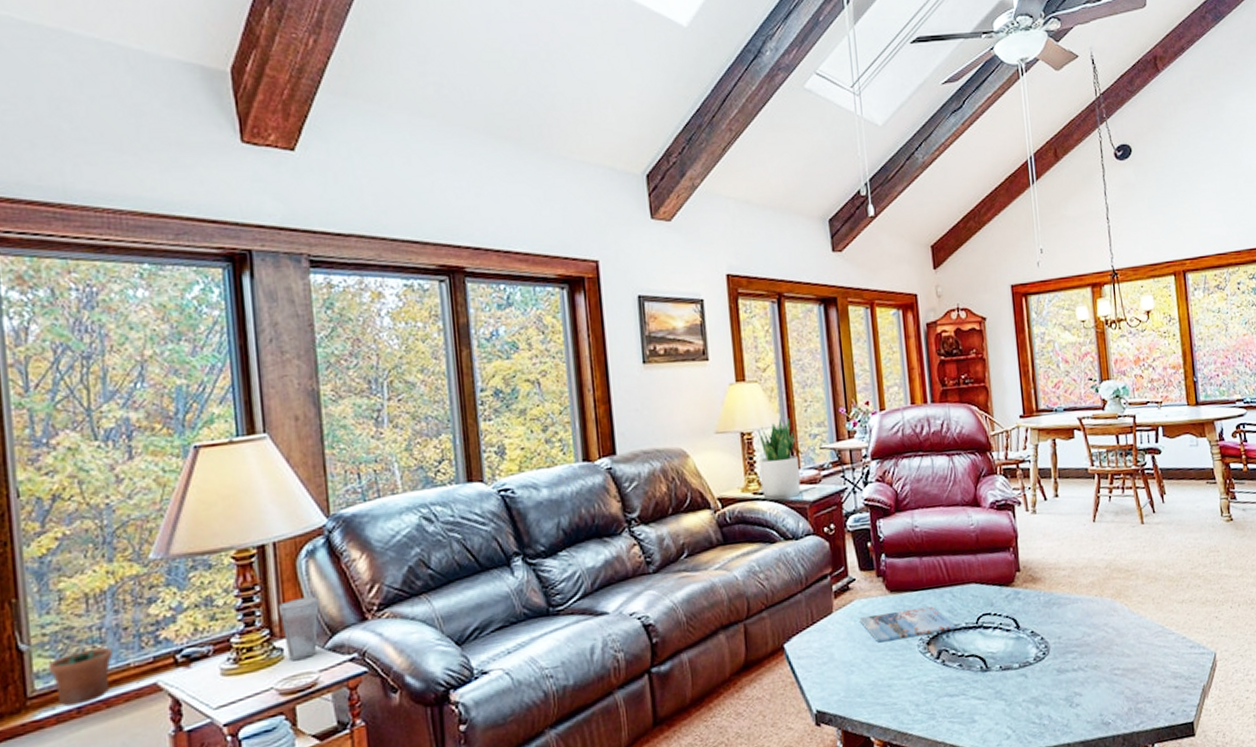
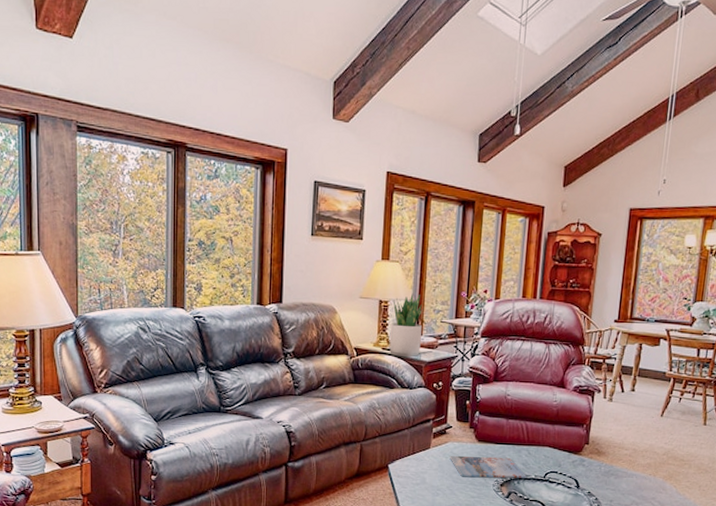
cup: present [279,596,320,661] -> none [41,369,67,412]

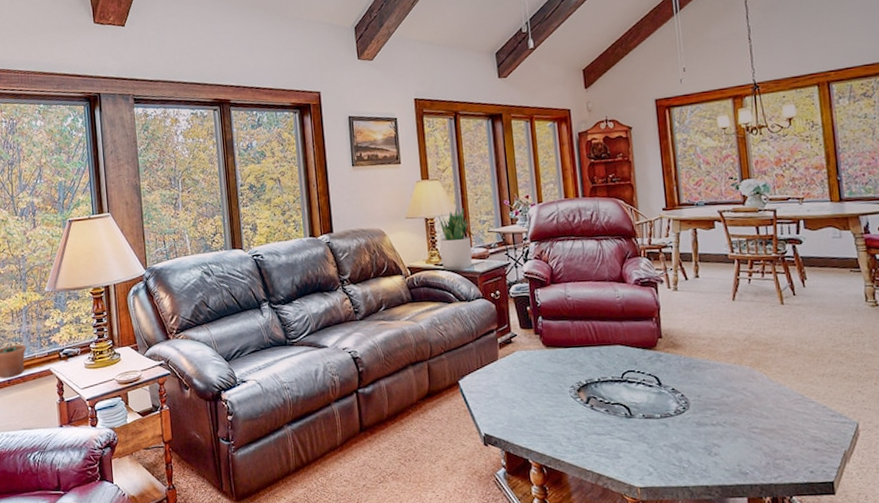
magazine: present [450,455,526,478] -> none [520,360,603,386]

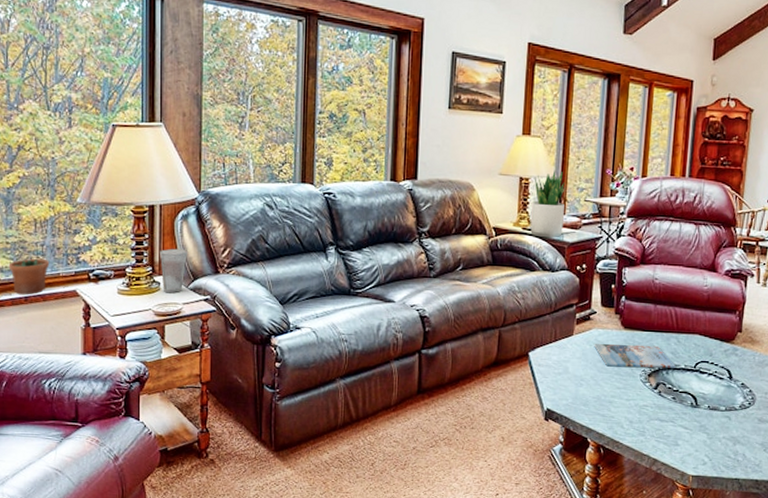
cup: none [117,321,141,363] -> present [160,248,187,293]
magazine: none [520,360,603,386] -> present [594,343,676,368]

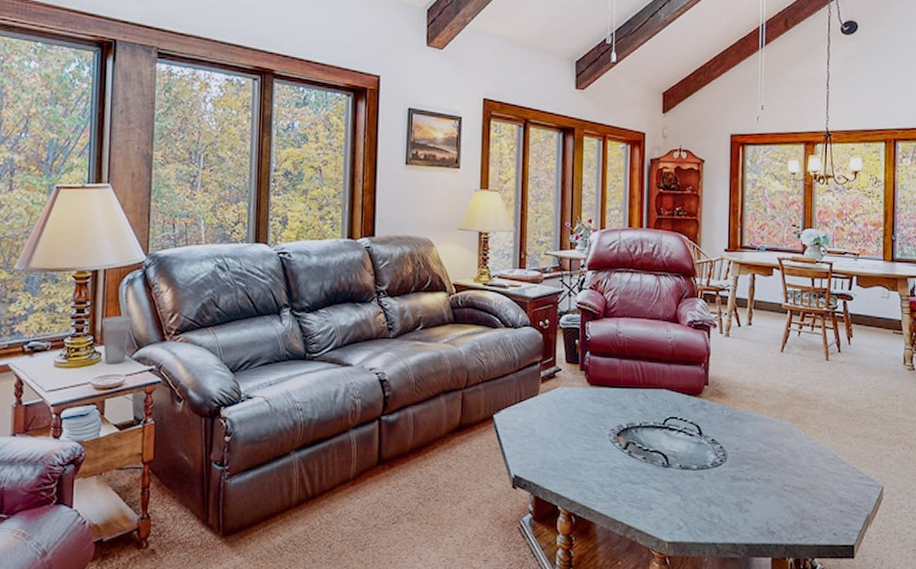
planter: present [530,170,567,238] -> none [490,224,527,294]
magazine: present [594,343,676,368] -> none [560,402,644,427]

